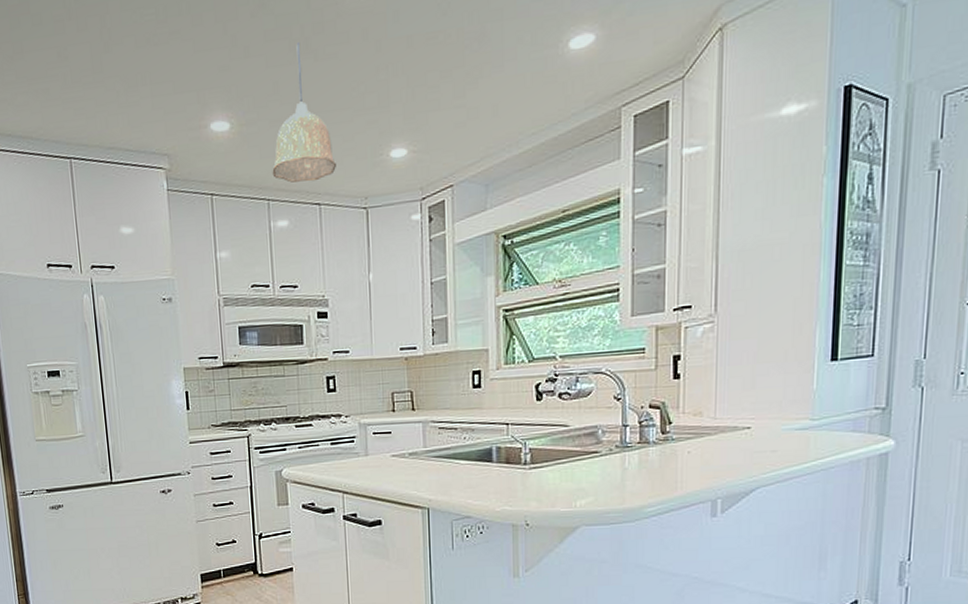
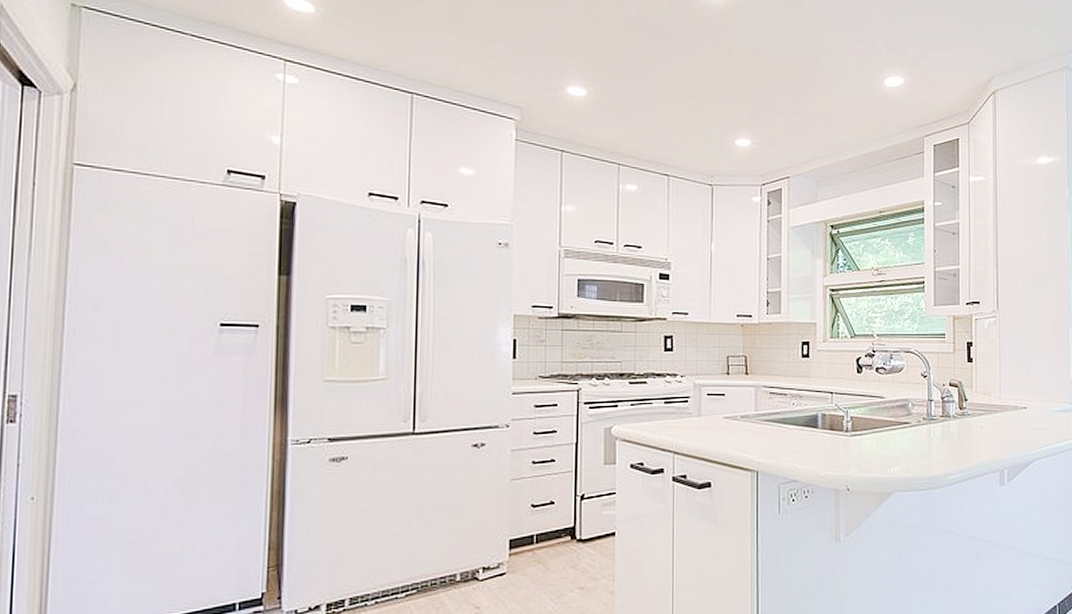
pendant lamp: present [272,43,336,183] -> none [625,35,686,155]

